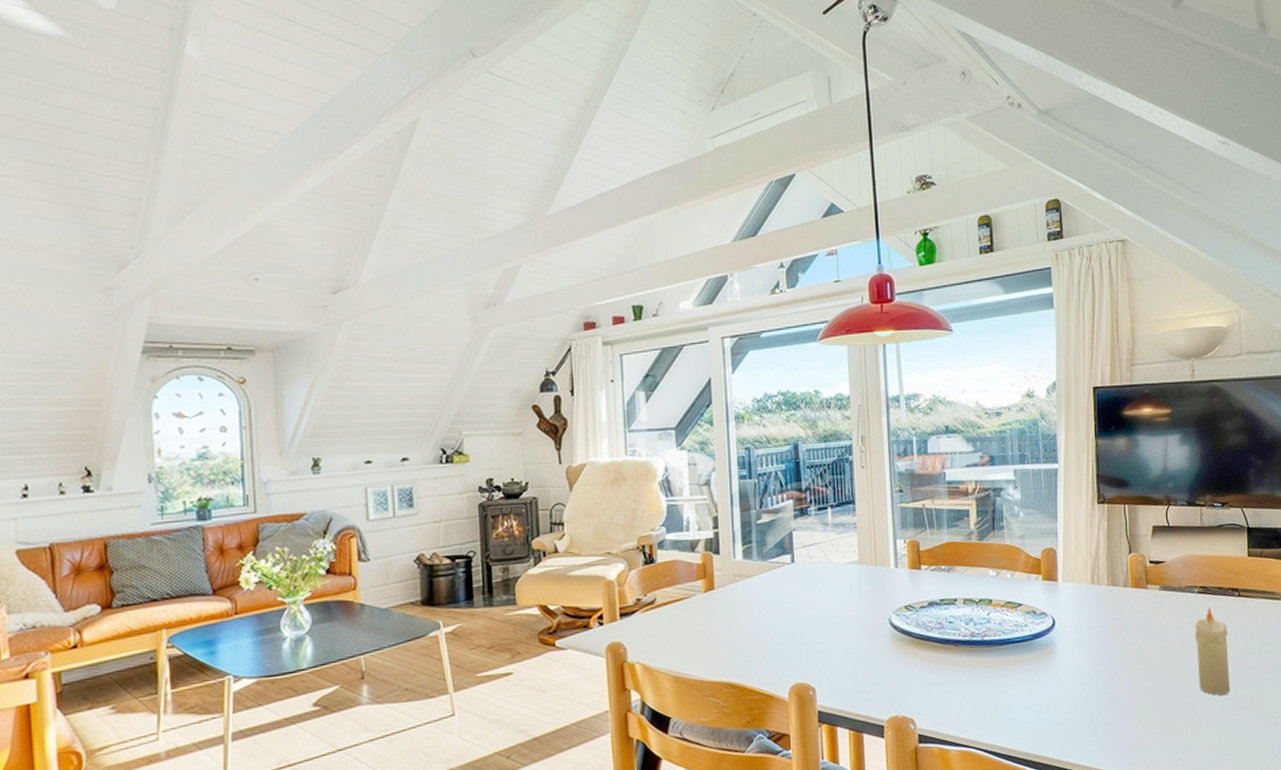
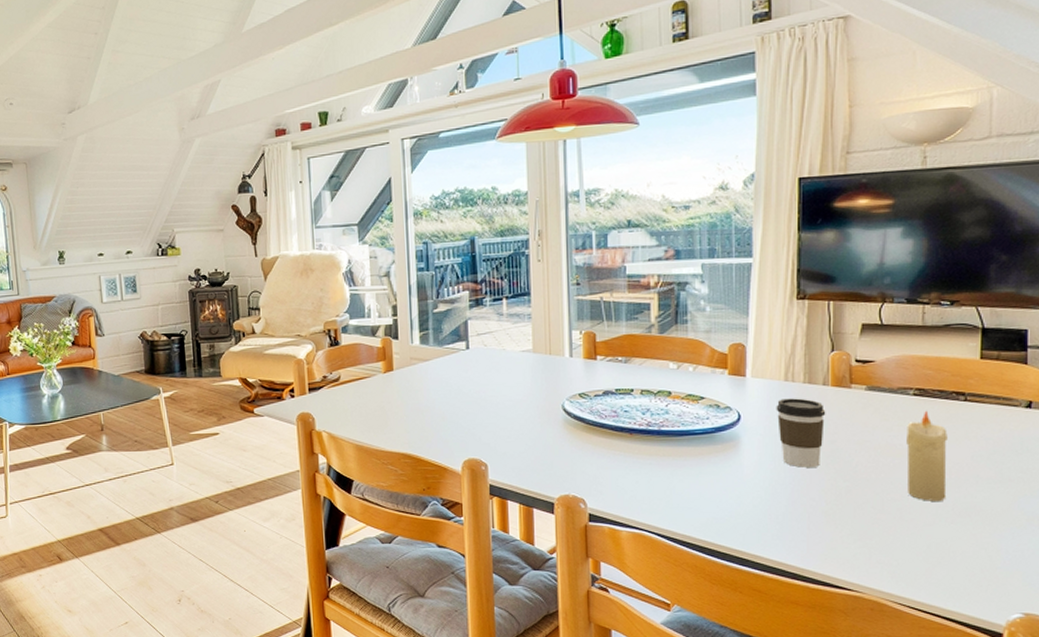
coffee cup: none [1085,600,1128,670] -> present [776,398,826,468]

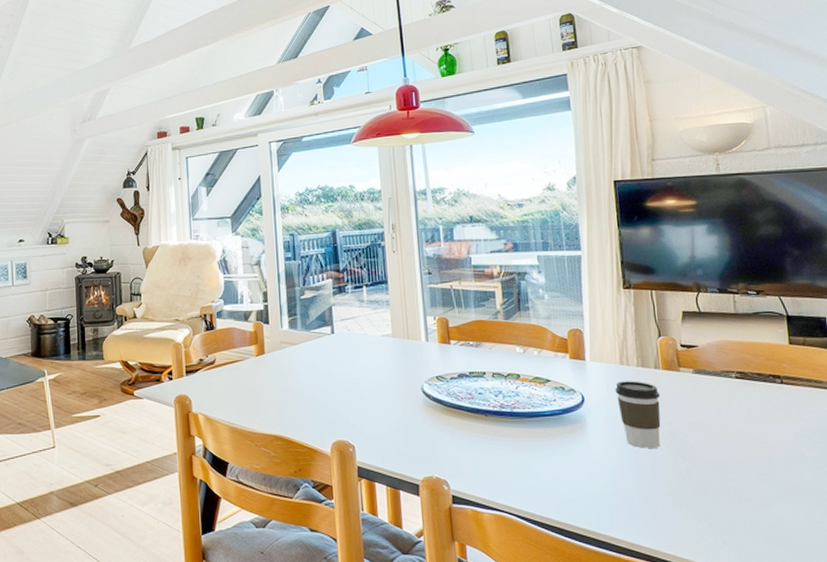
candle: present [906,410,948,501] -> none [733,392,778,481]

